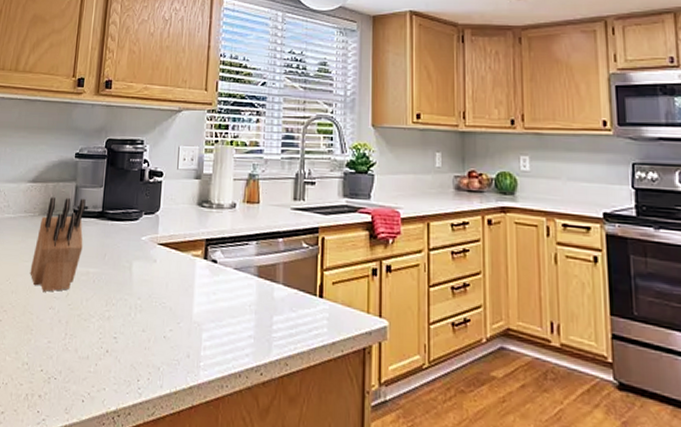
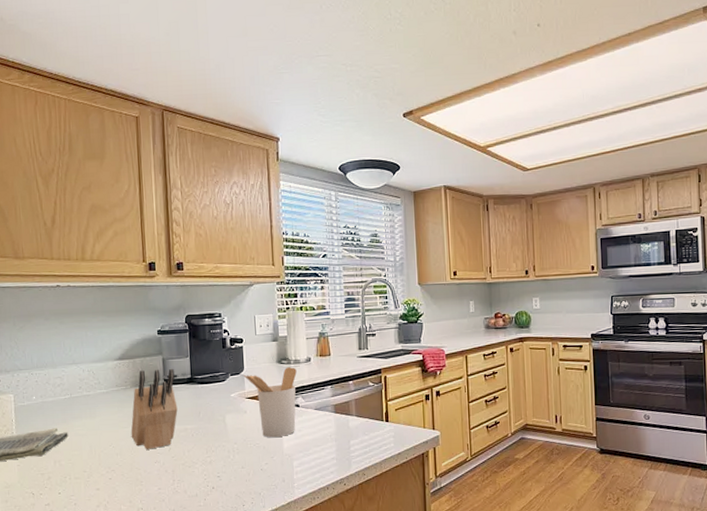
utensil holder: none [158,212,219,299] -> present [243,367,297,438]

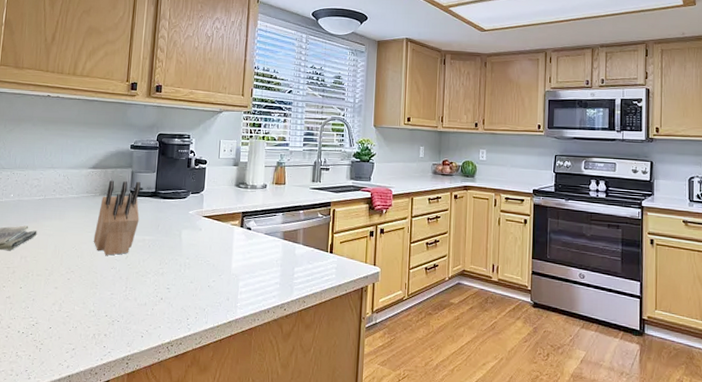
utensil holder: present [243,367,297,438] -> none [203,191,252,257]

